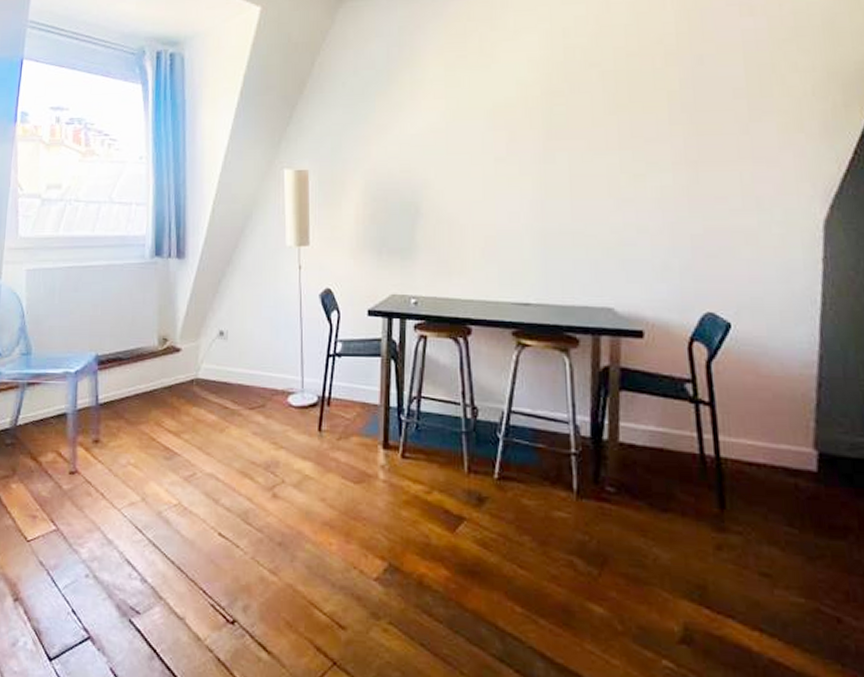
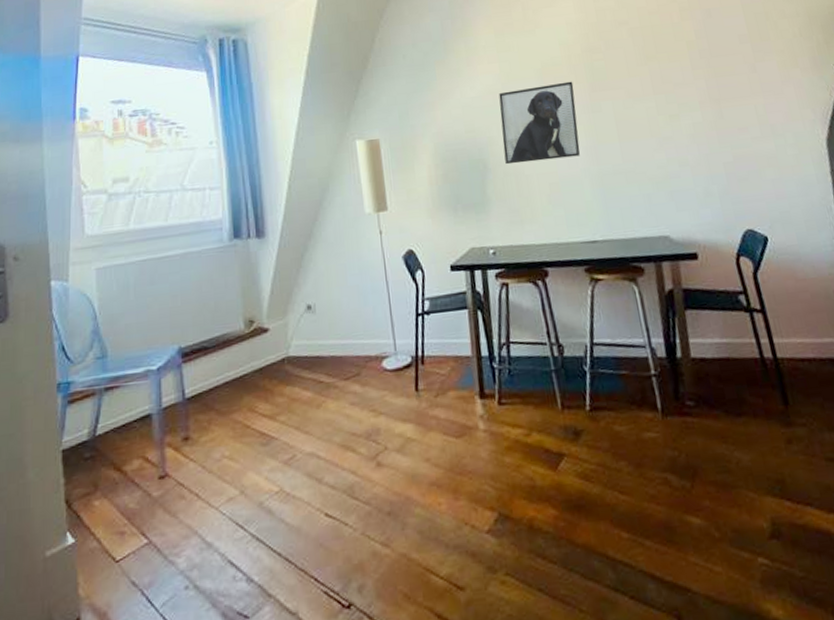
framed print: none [439,126,527,211] -> present [498,81,580,165]

